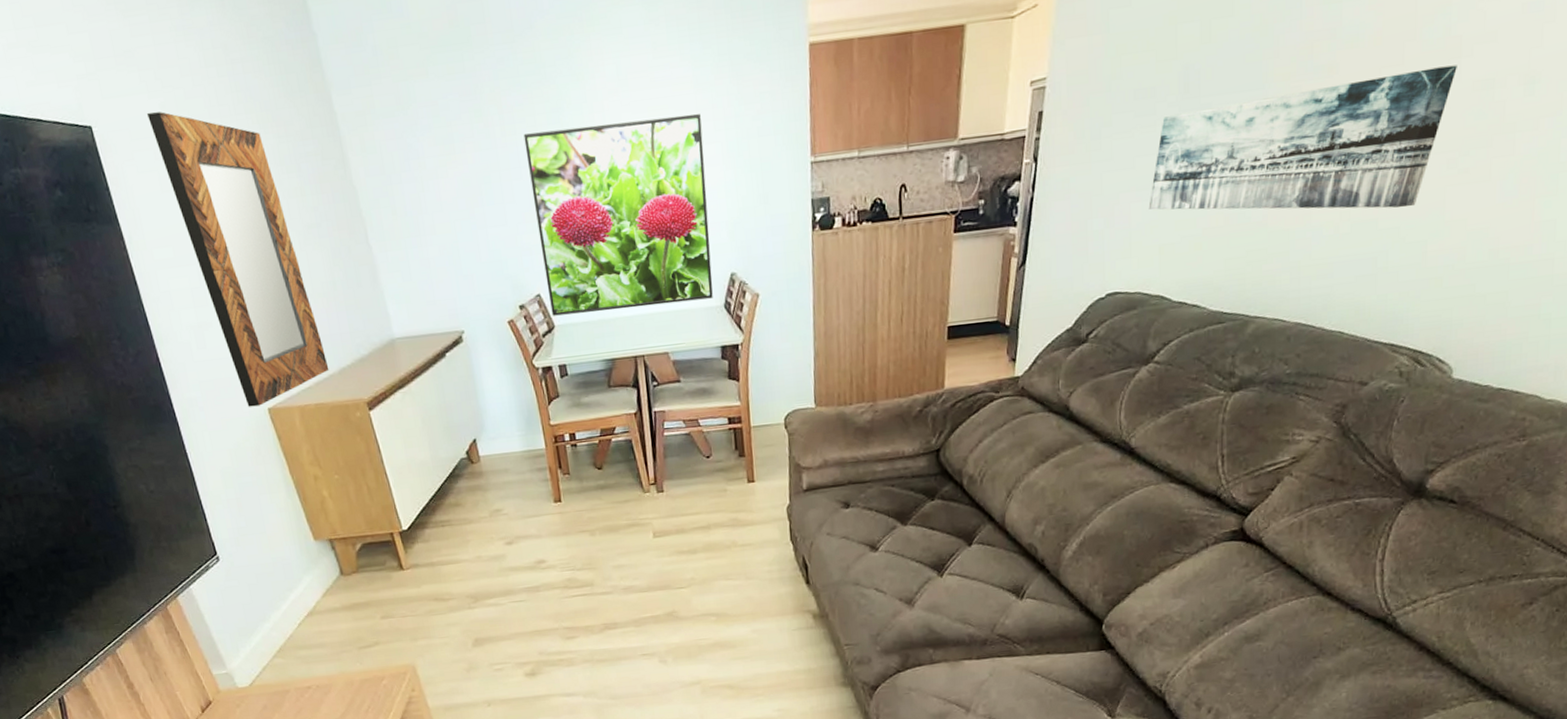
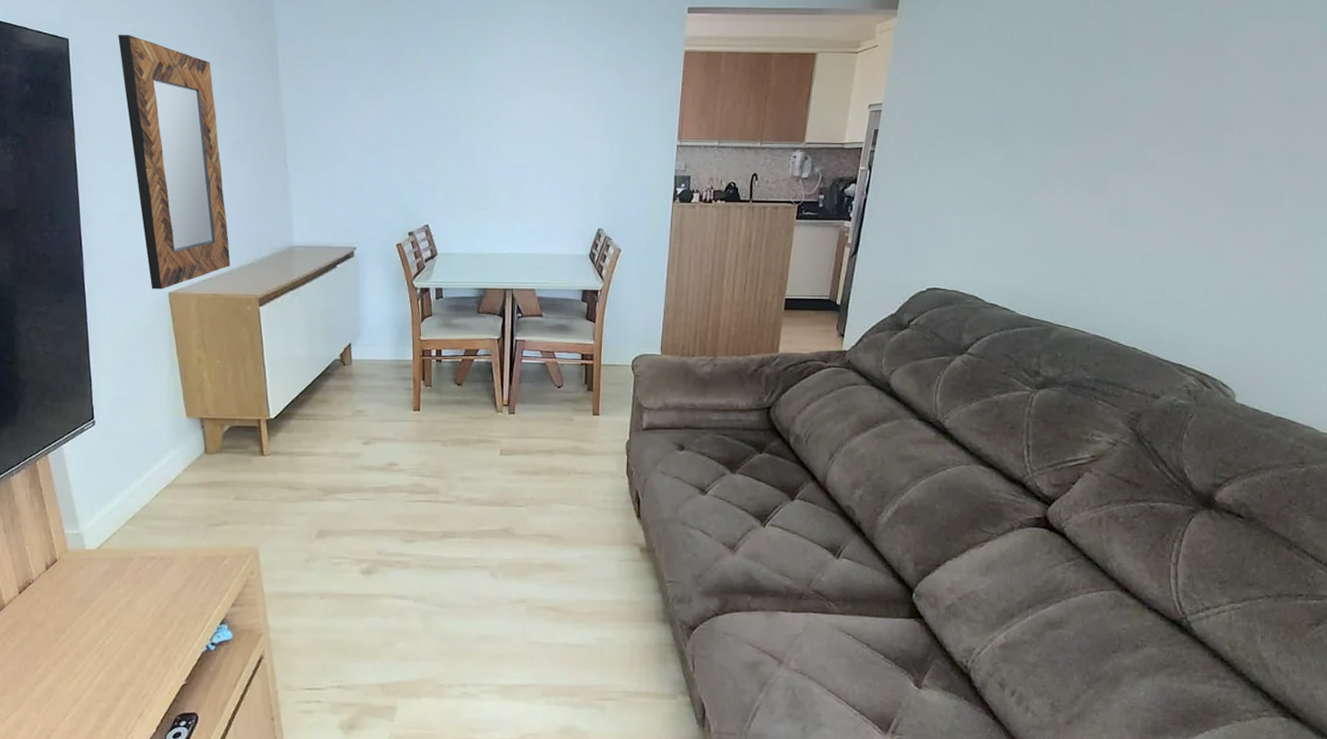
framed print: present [523,114,713,316] -> none [434,92,587,248]
wall art: present [1148,65,1457,210] -> none [966,137,1230,248]

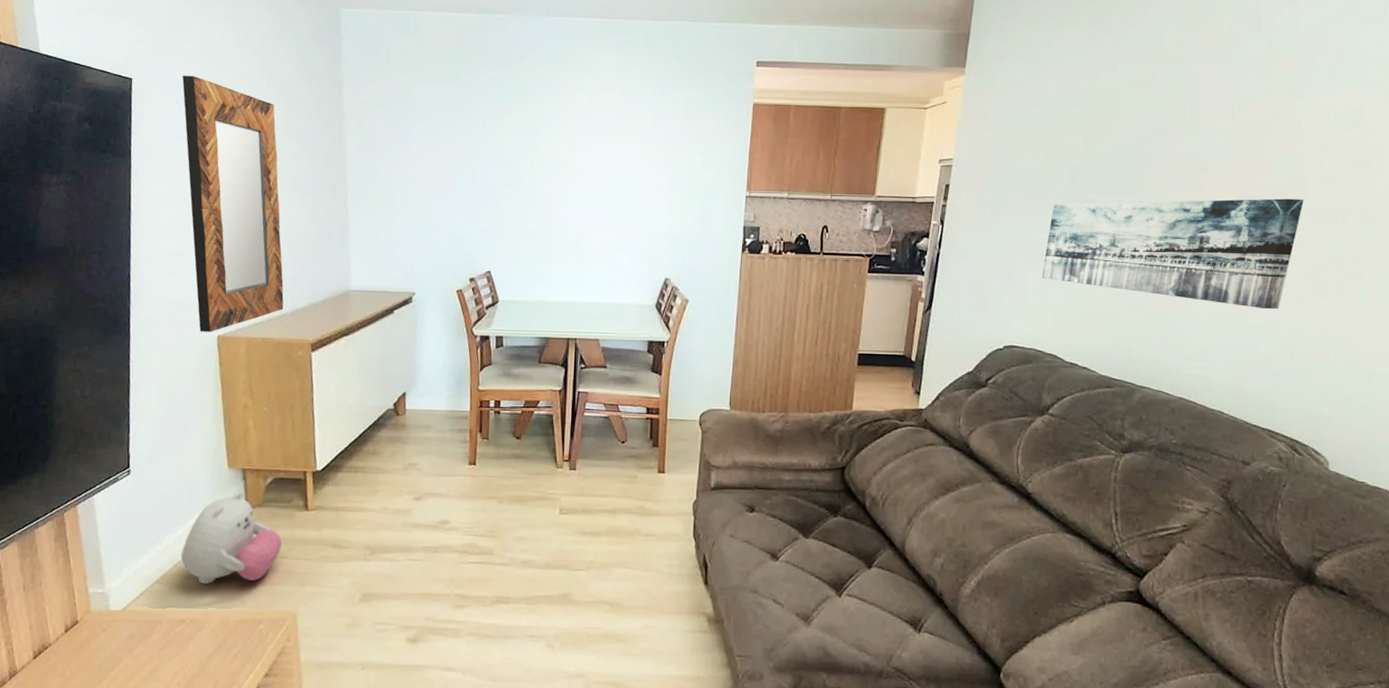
plush toy: none [147,439,241,524] -> present [180,492,282,584]
wall art: none [966,137,1230,248] -> present [1041,198,1304,310]

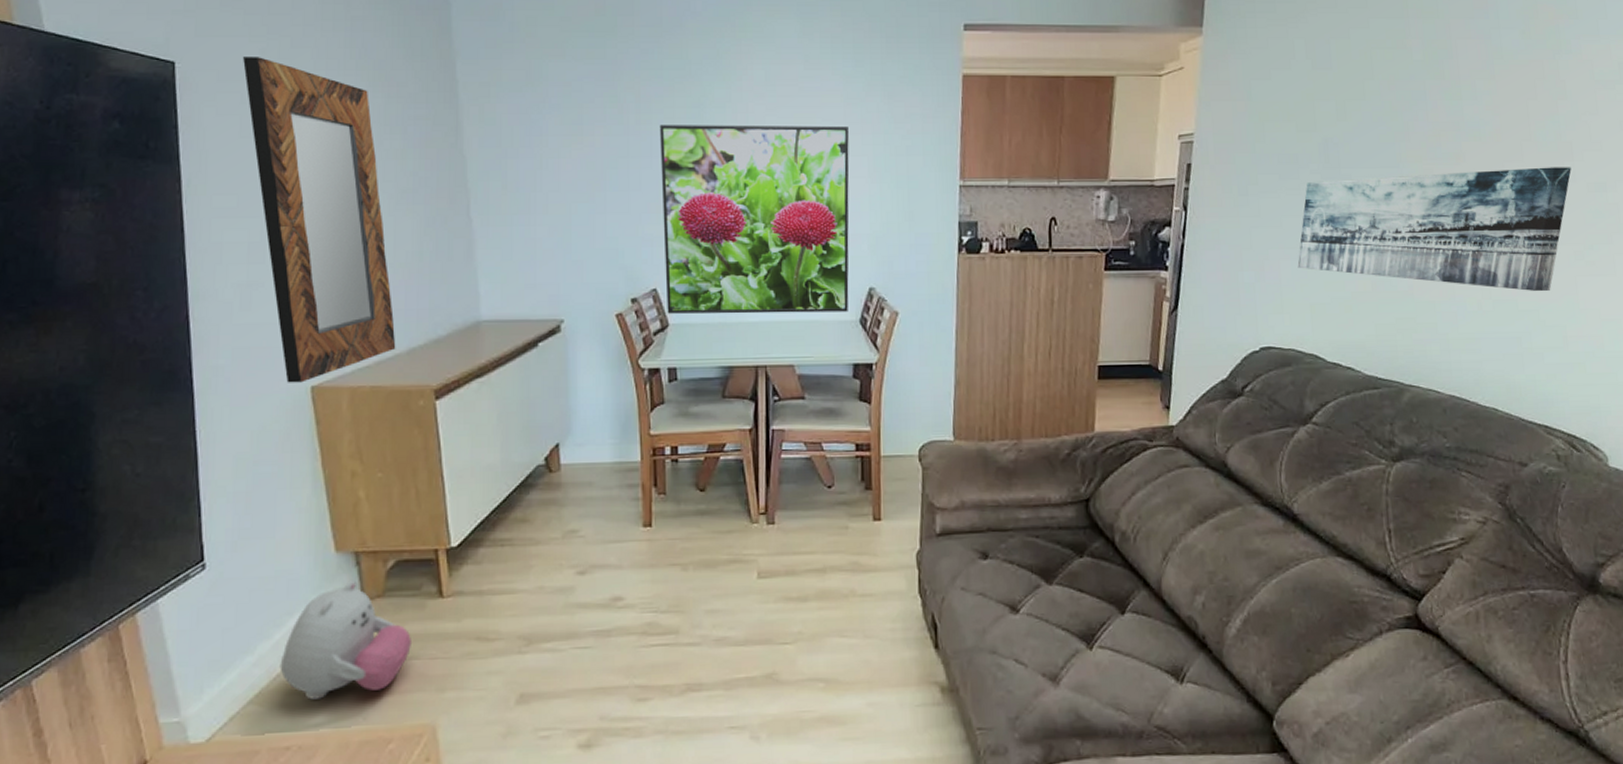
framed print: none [498,138,655,297] -> present [659,125,850,314]

